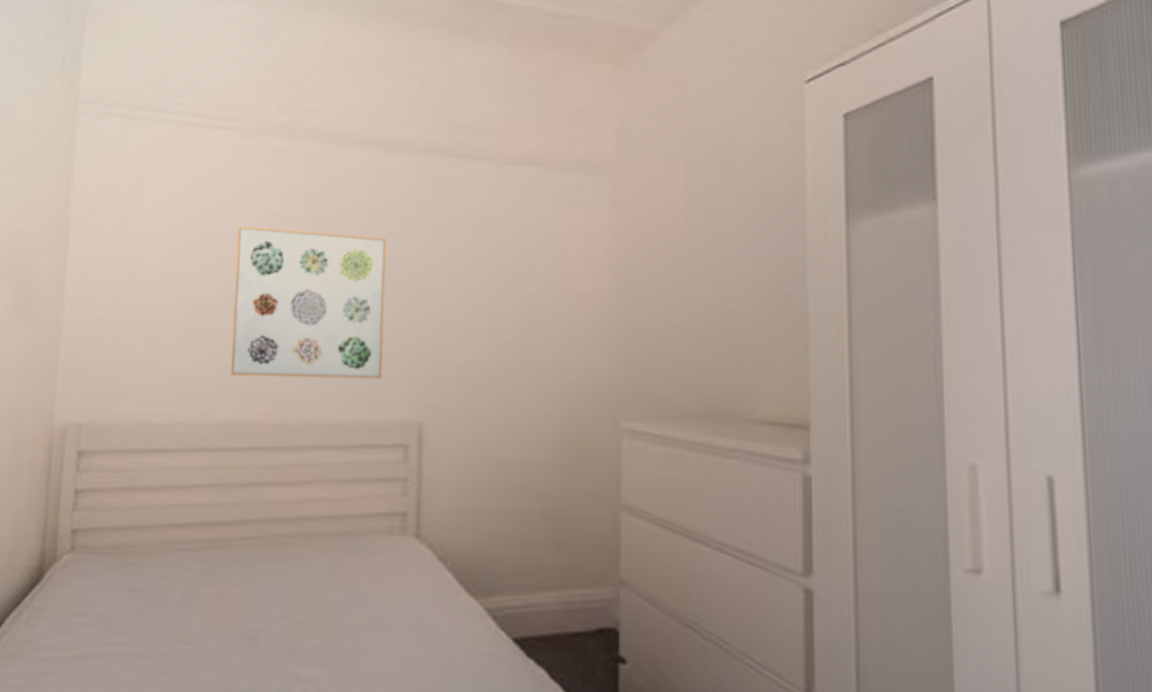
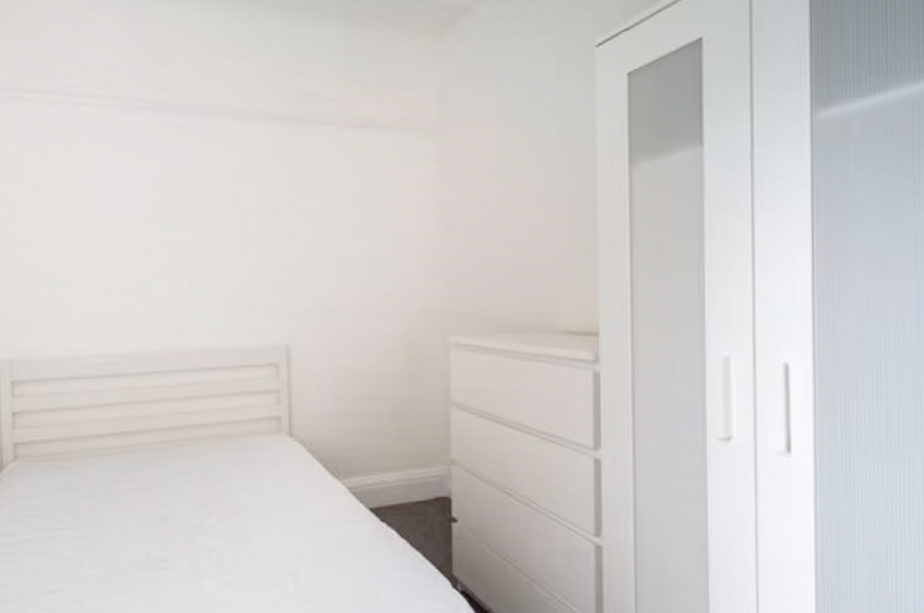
wall art: present [230,225,387,380] -> none [127,189,254,315]

